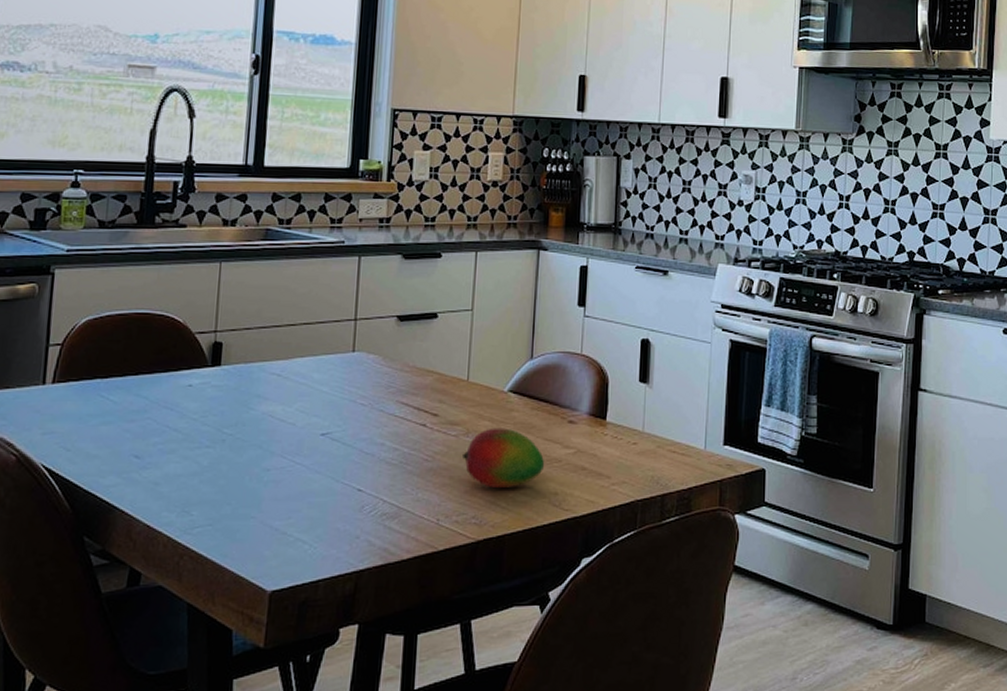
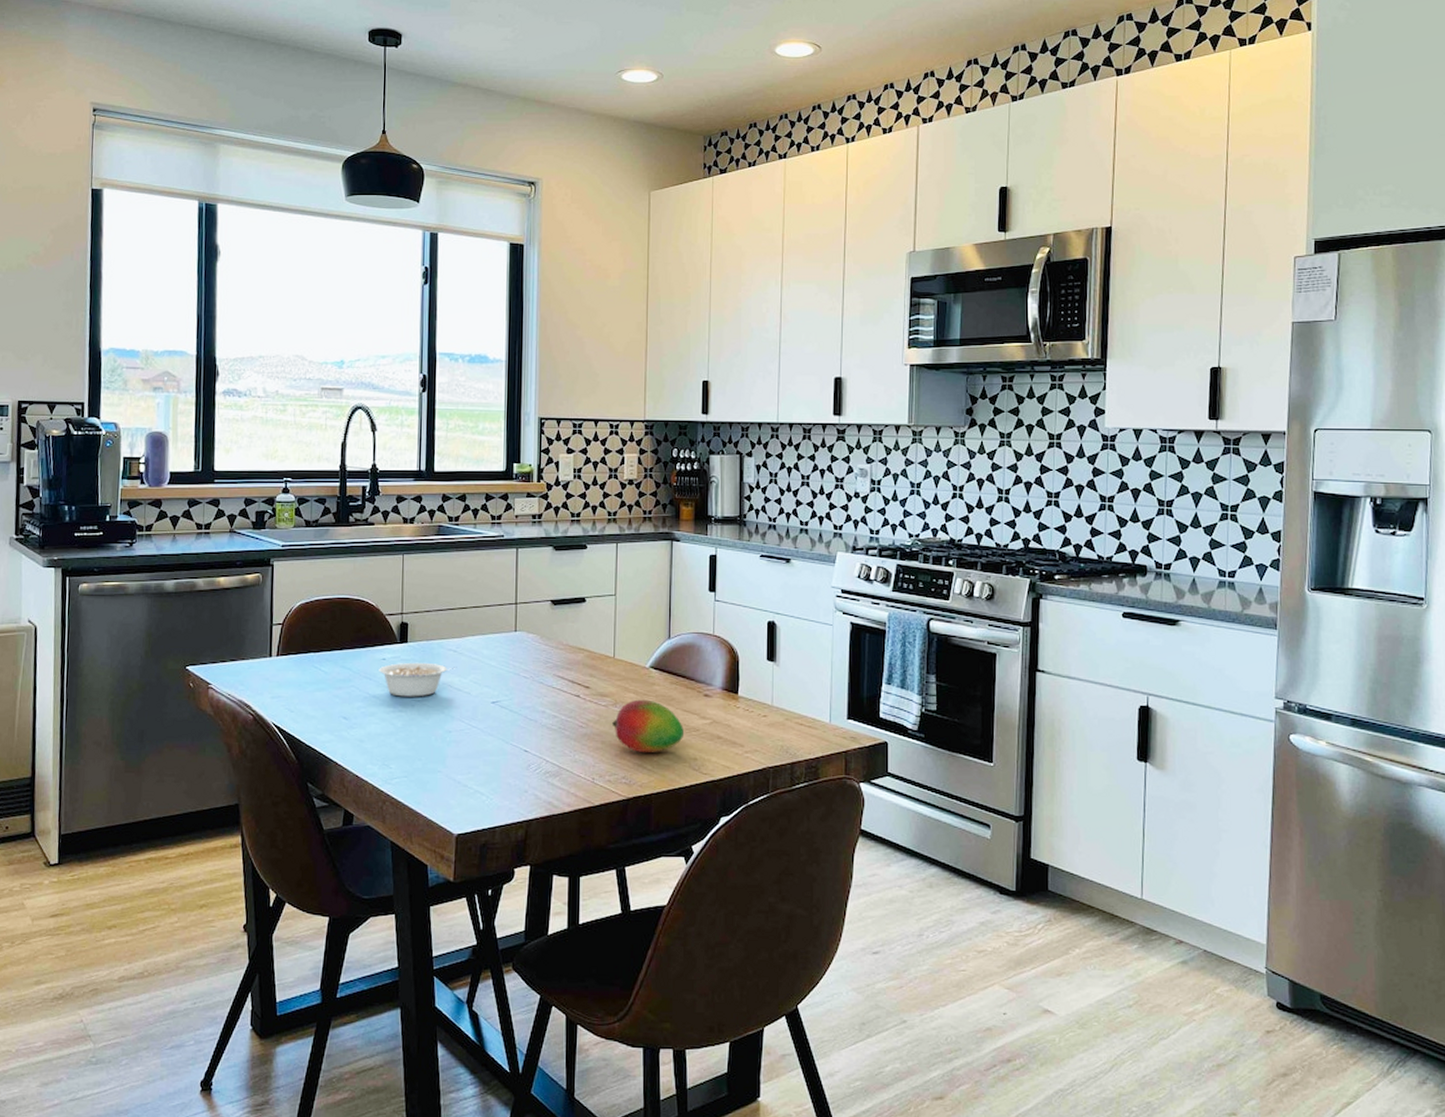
legume: none [183,388,281,430] -> present [379,662,457,697]

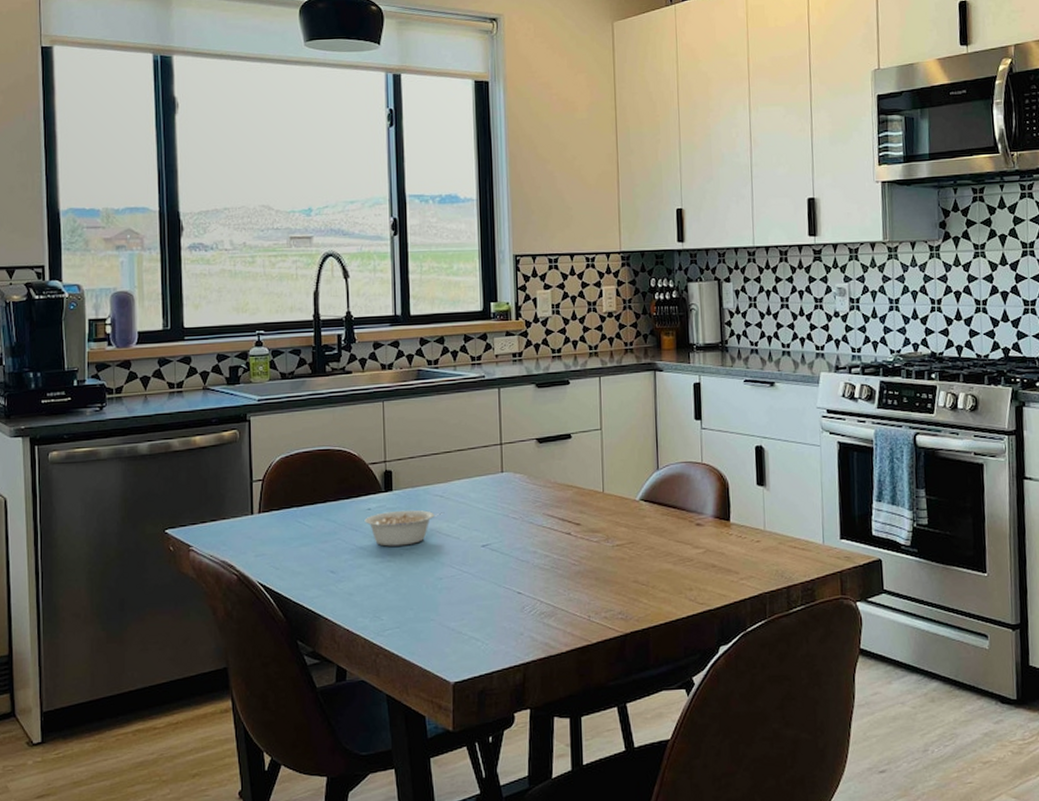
fruit: present [612,699,685,753] -> none [605,532,679,587]

